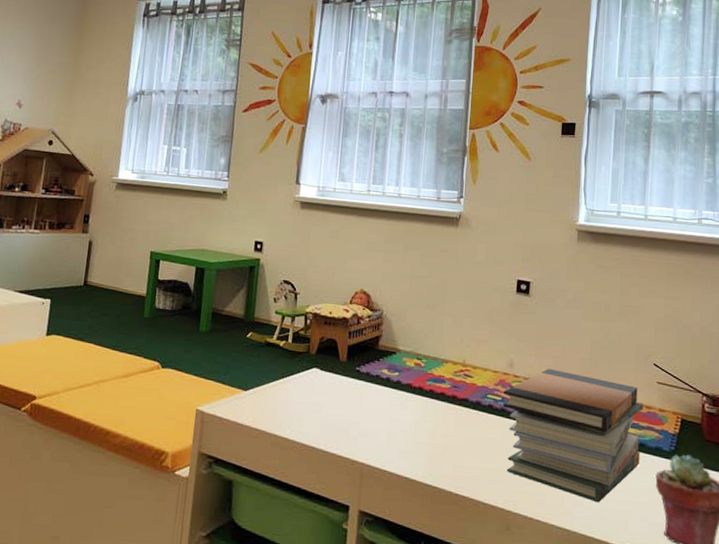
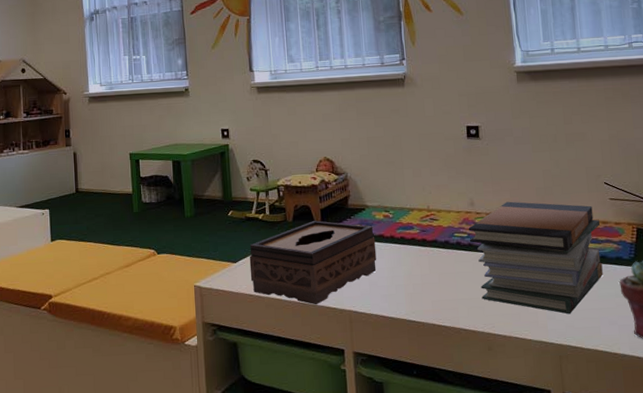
tissue box: none [259,357,402,452] -> present [249,220,377,305]

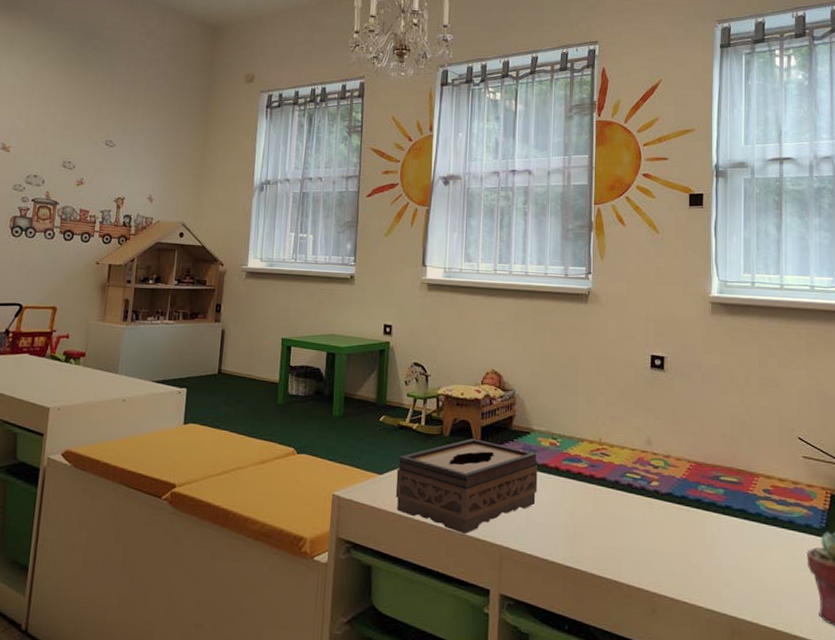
book stack: present [468,201,603,314] -> none [642,445,790,583]

